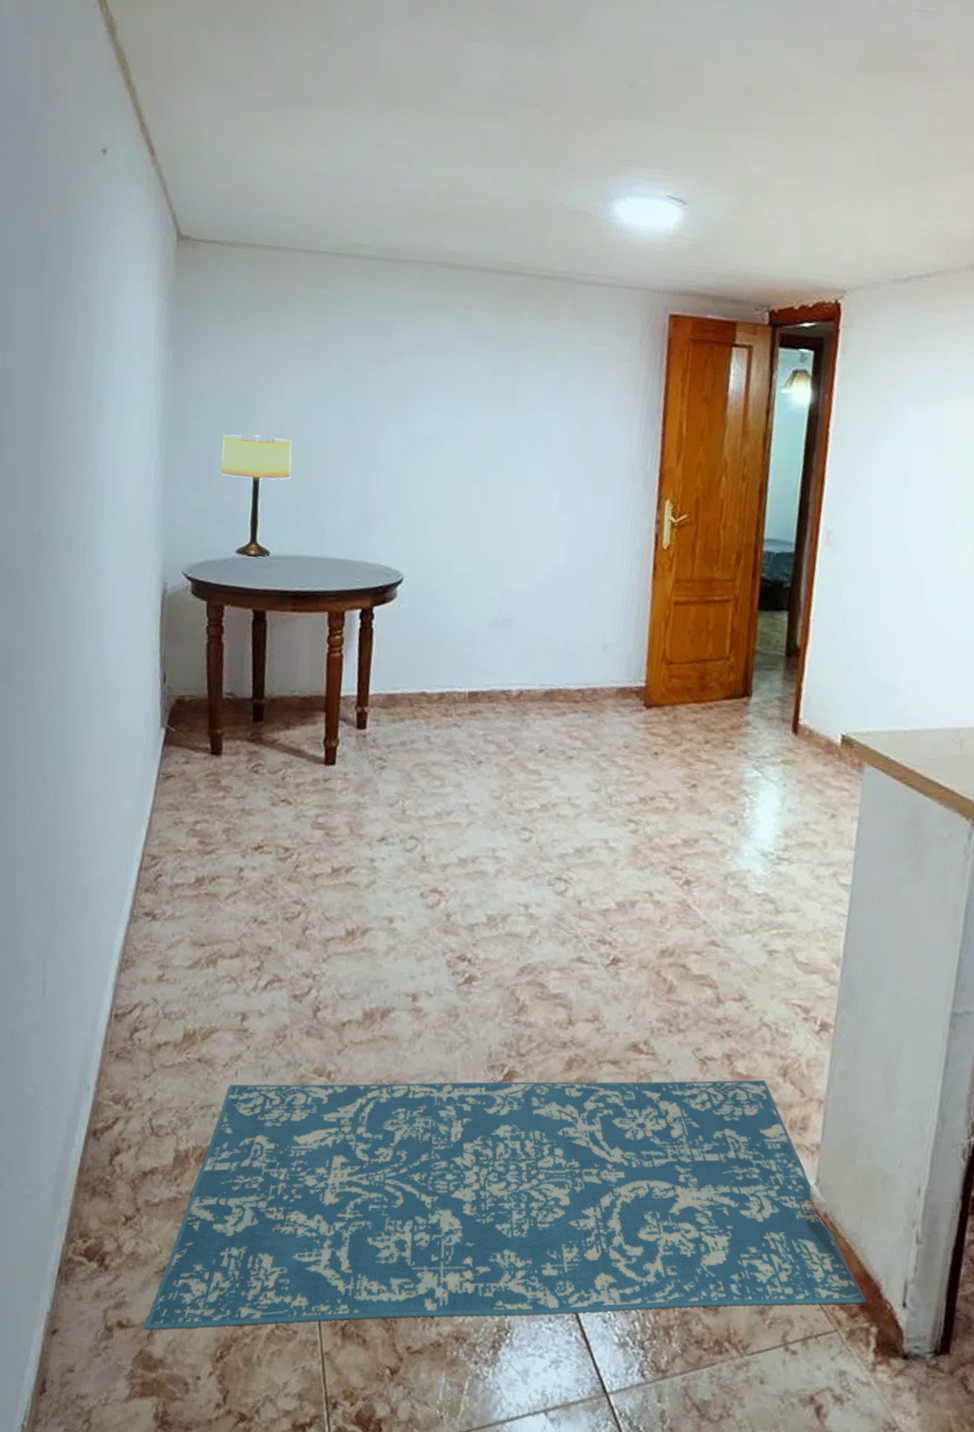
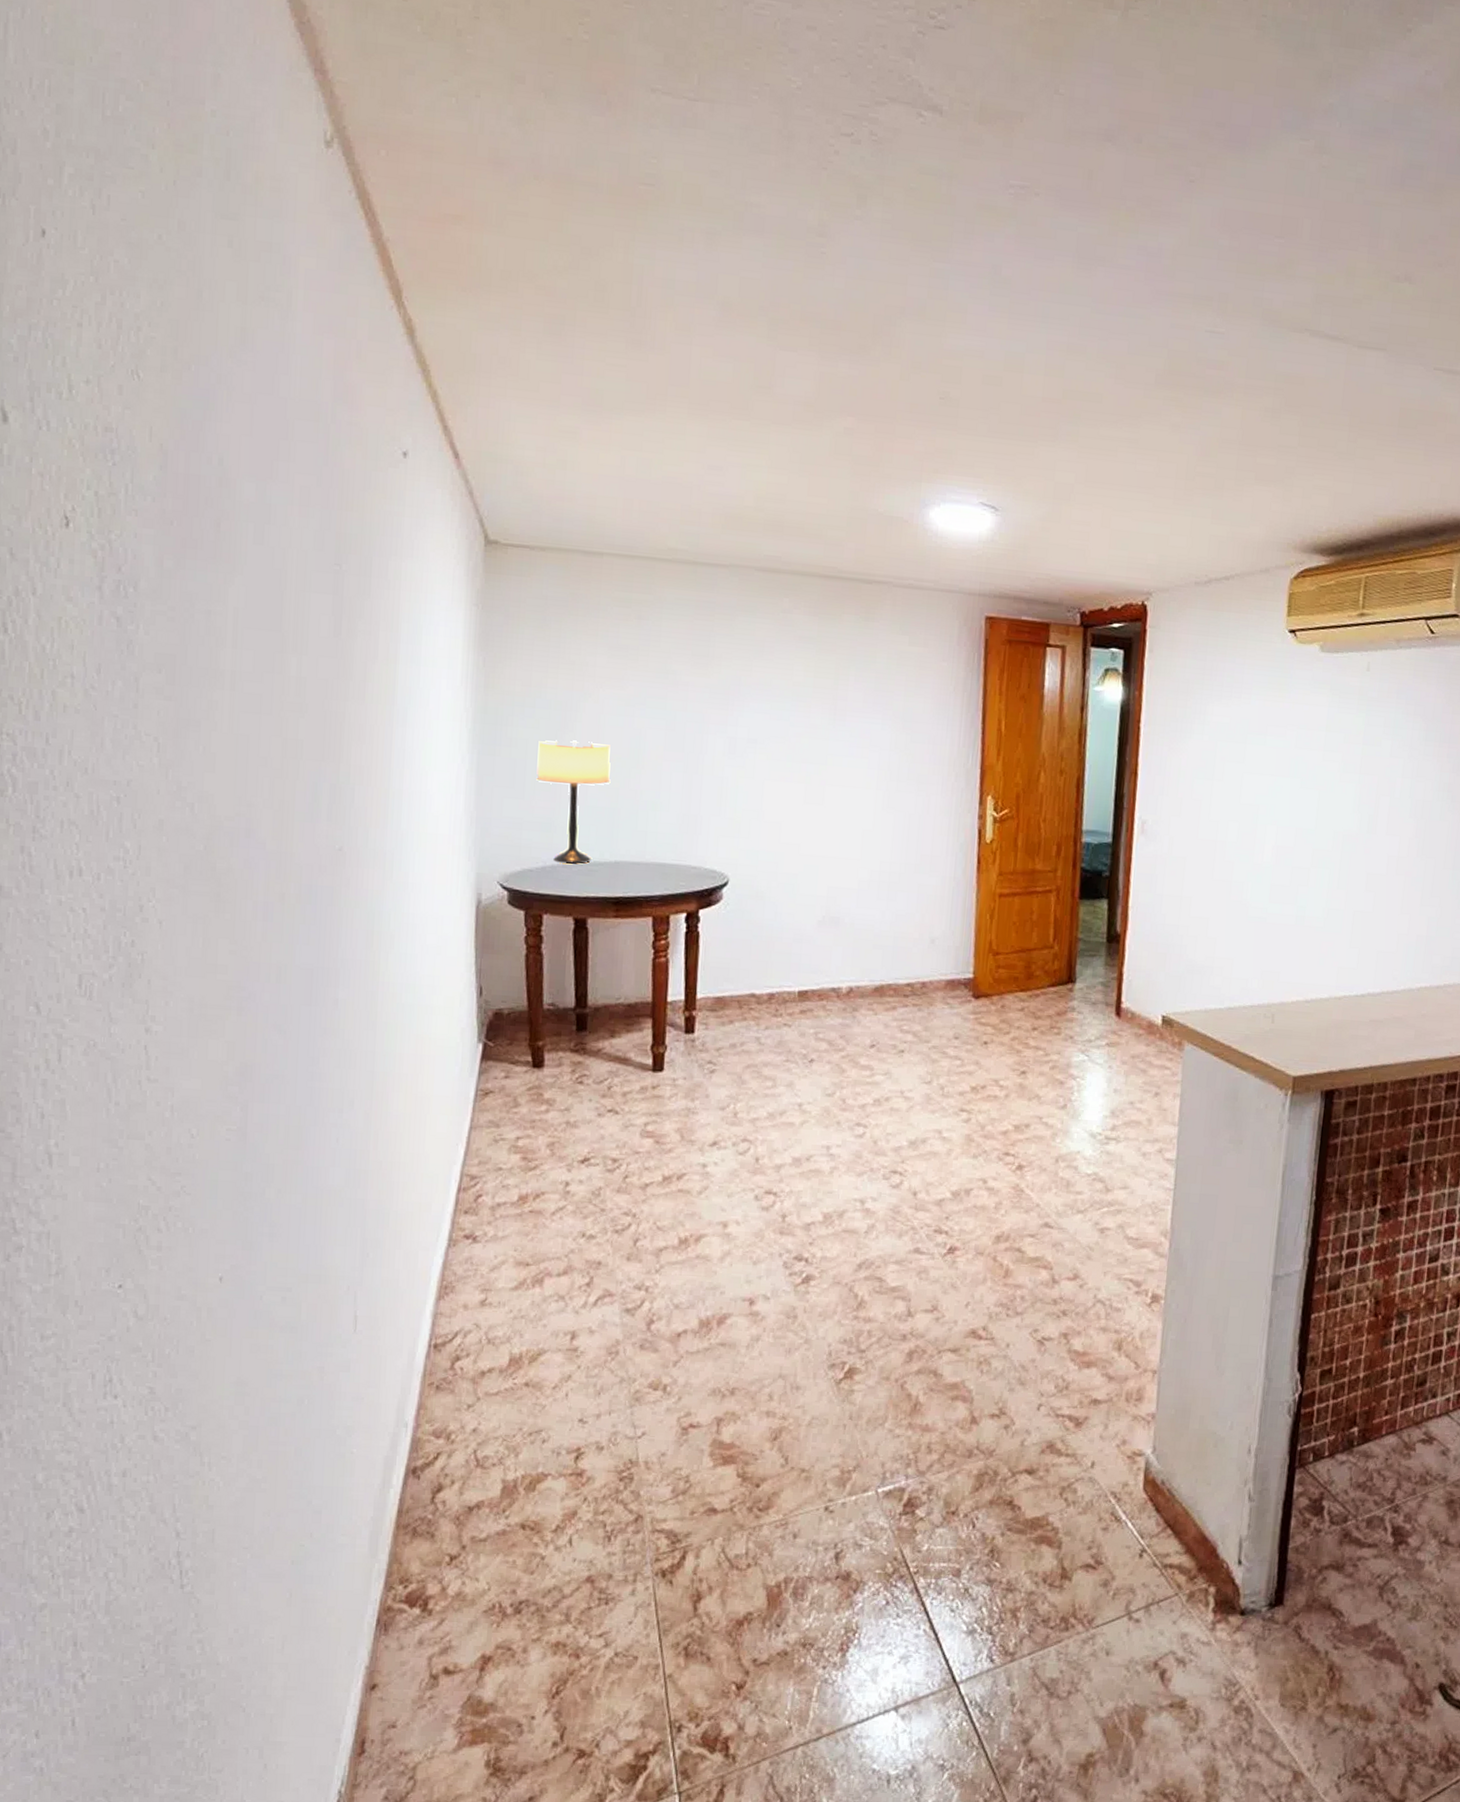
rug: present [144,1079,867,1331] -> none [472,1355,1205,1674]

